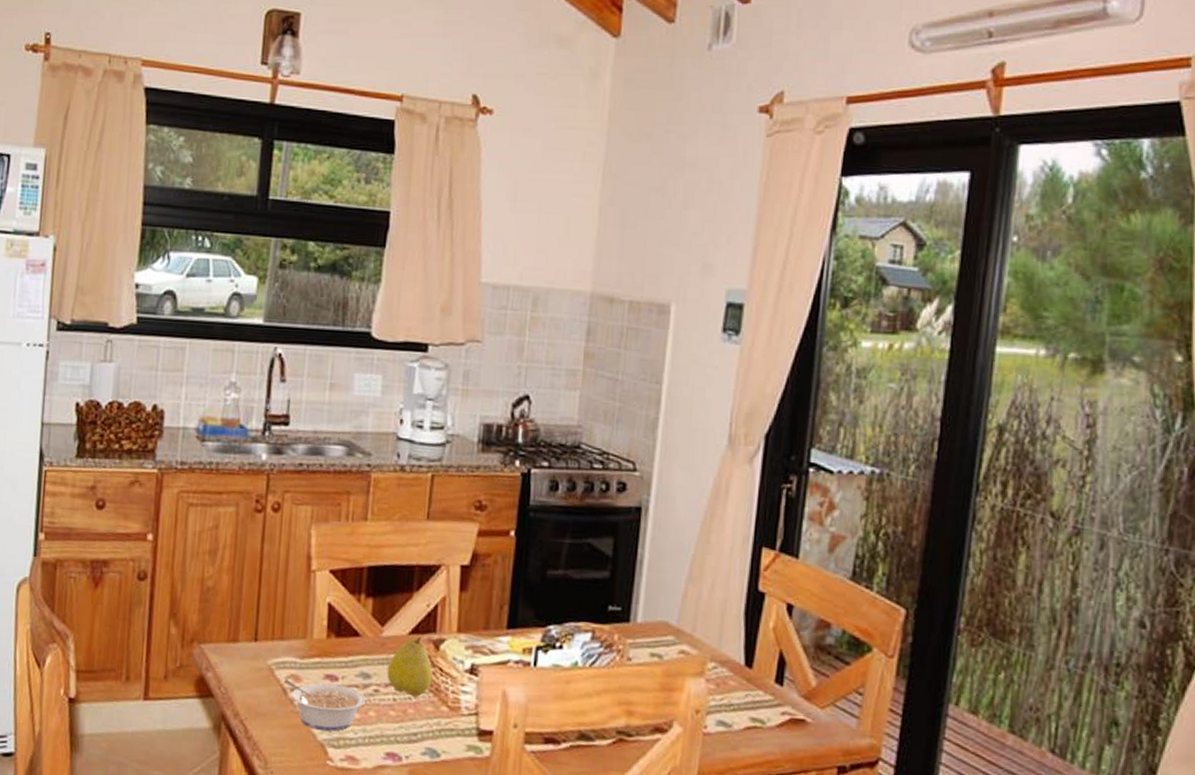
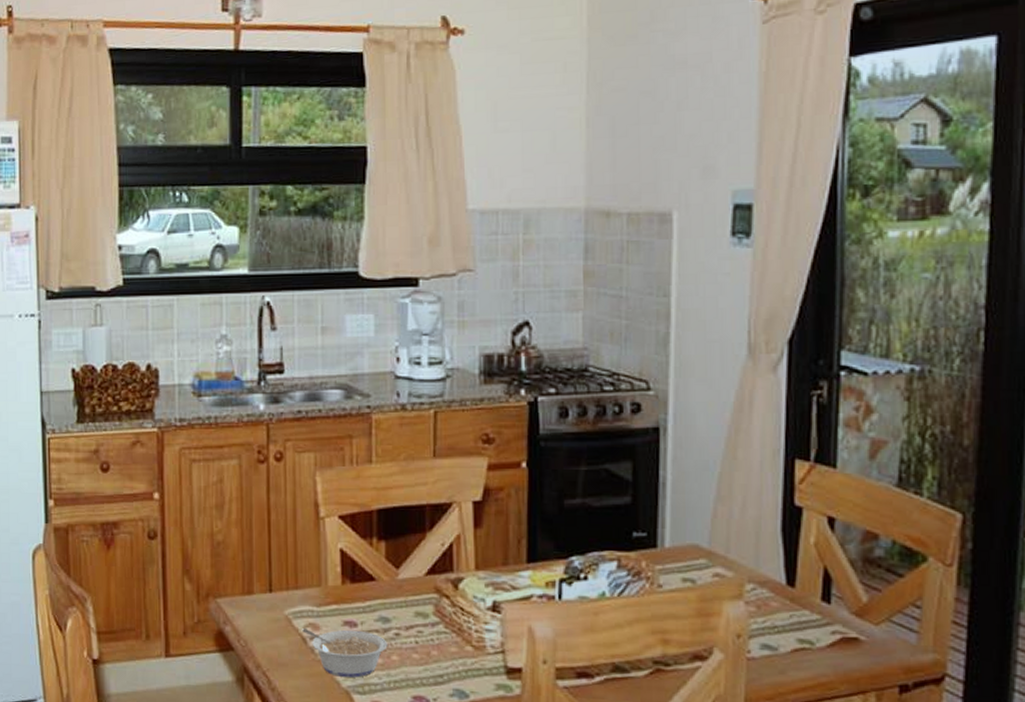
fruit: present [387,635,433,697] -> none [406,576,454,638]

